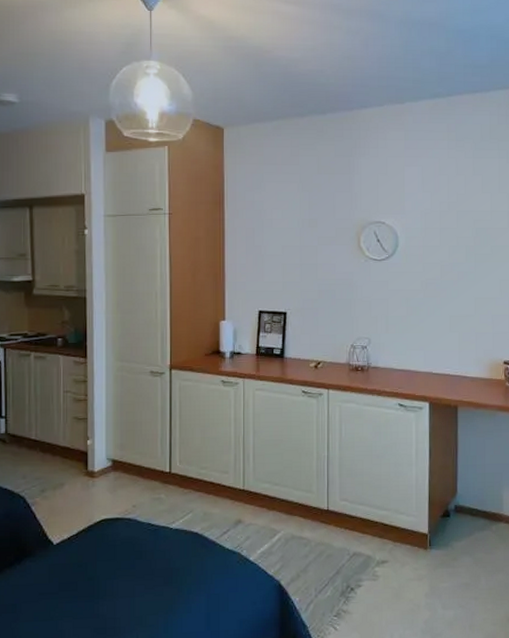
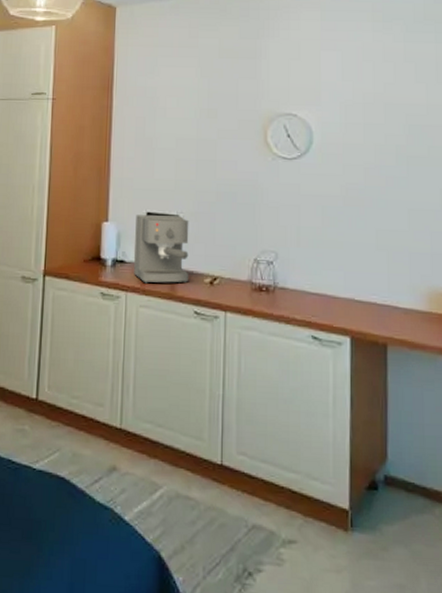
coffee maker: none [249,311,297,371] -> present [134,214,189,284]

